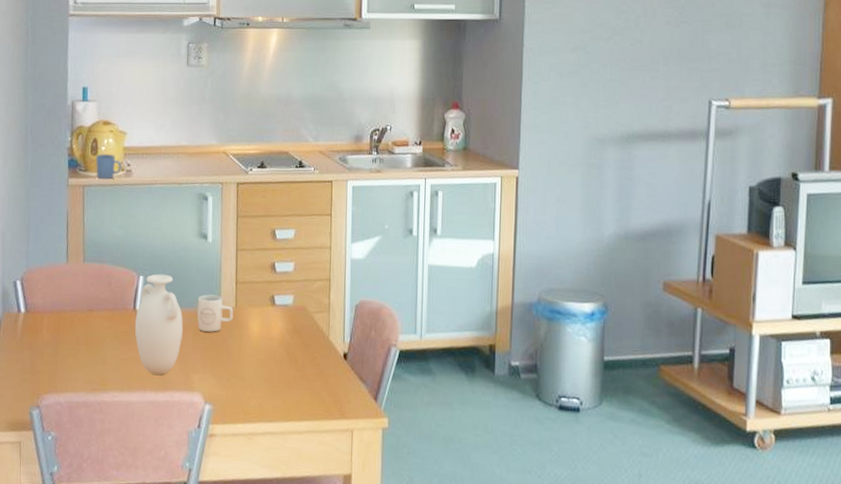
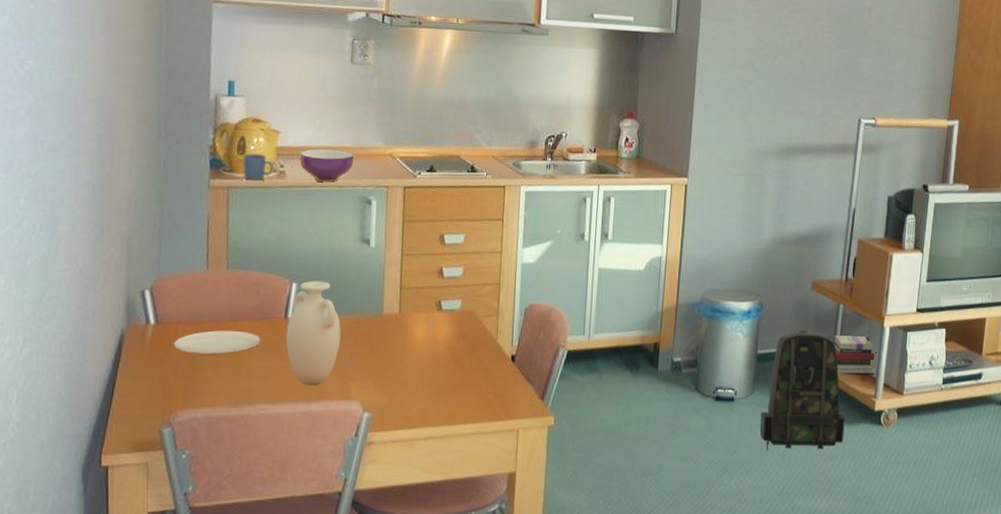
plate: none [40,319,113,343] -> present [173,330,261,355]
bowl: none [143,147,192,181] -> present [299,148,354,183]
mug: present [197,294,233,332] -> none [356,301,397,339]
backpack: none [610,335,711,472] -> present [760,330,845,451]
books: none [692,343,745,390] -> present [833,335,876,375]

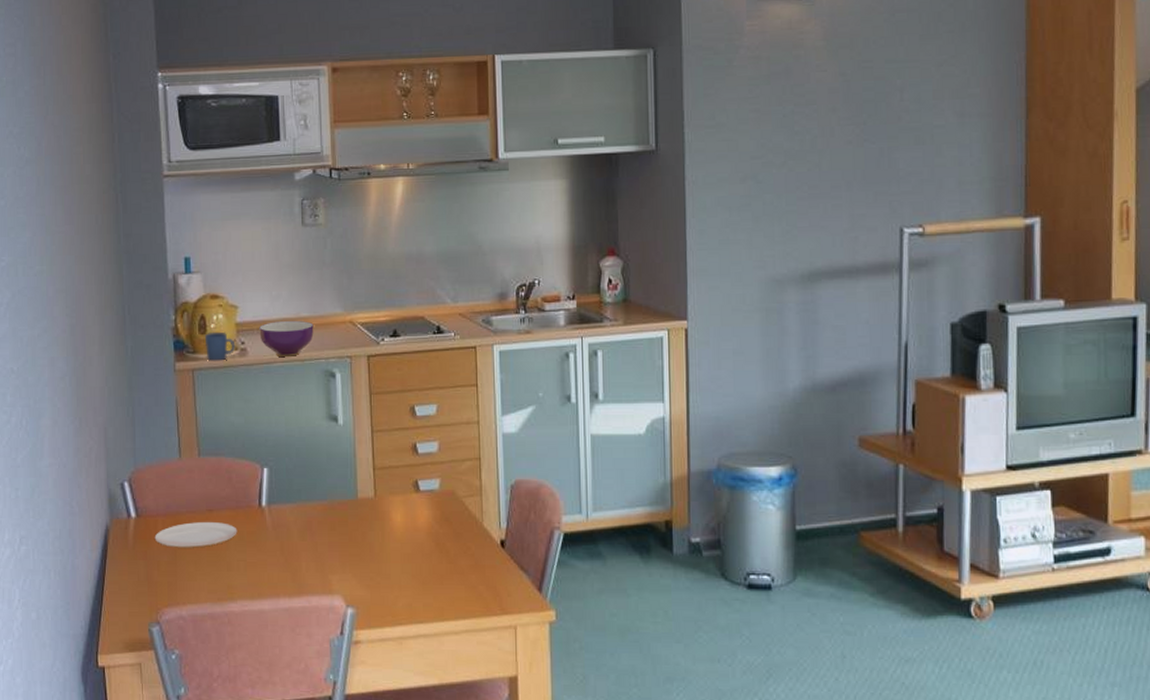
vase: present [285,280,341,385] -> none [261,464,316,578]
backpack: present [760,330,845,451] -> none [807,498,922,651]
books: present [833,335,876,375] -> none [895,504,956,554]

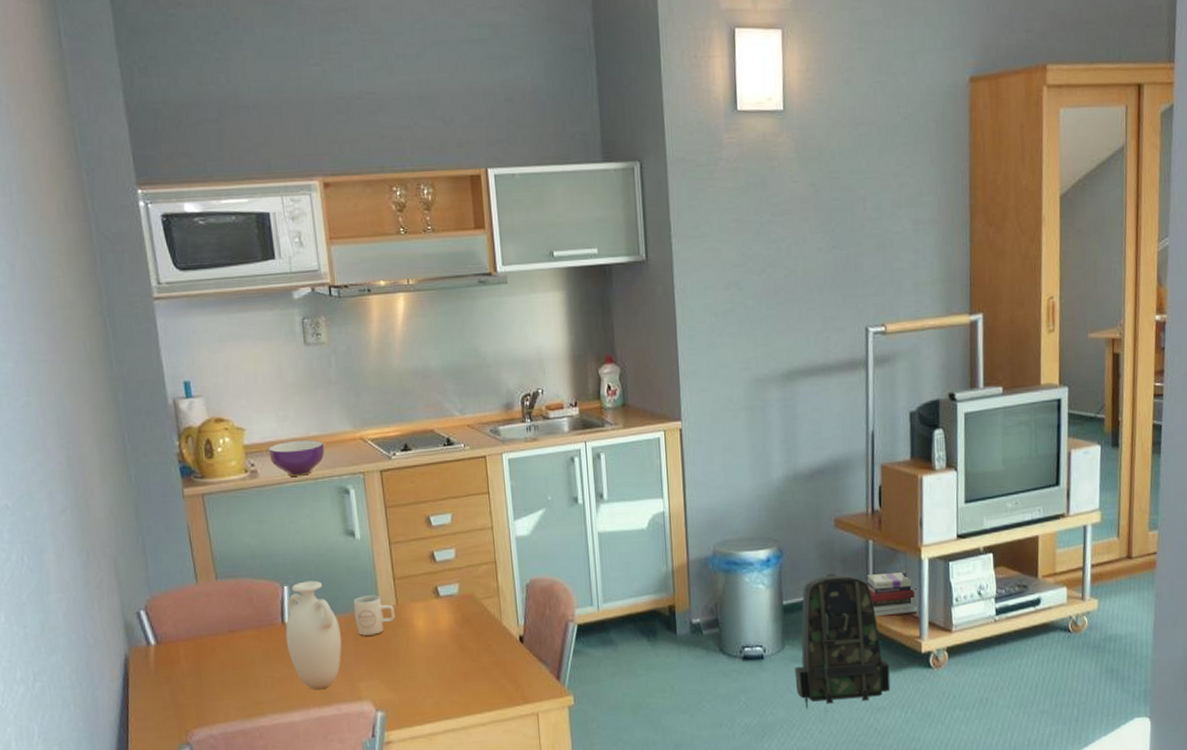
plate: present [154,521,238,548] -> none [177,642,262,671]
mug: present [204,331,236,362] -> none [212,454,245,486]
vase: none [261,464,316,578] -> present [285,580,342,689]
mug: none [331,484,373,526] -> present [353,595,395,636]
backpack: none [807,498,922,651] -> present [795,573,891,708]
books: none [895,504,956,554] -> present [866,572,917,617]

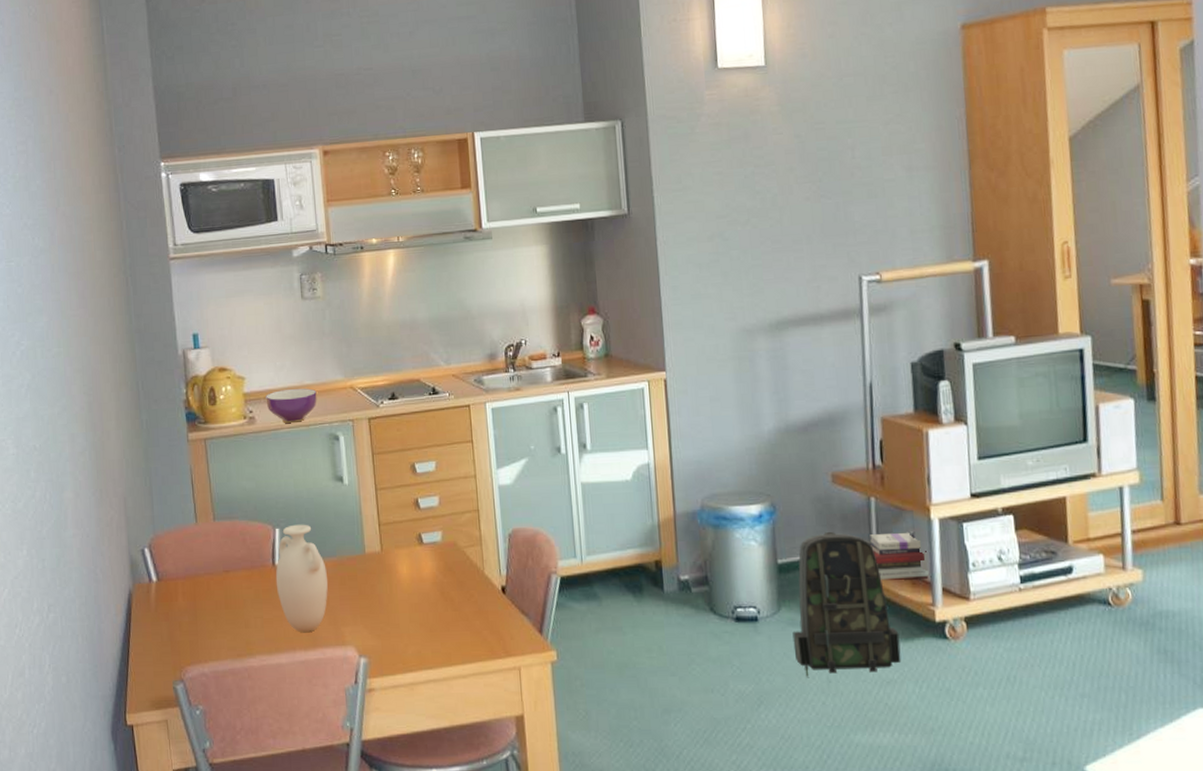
mug: present [353,595,395,636] -> none [339,540,380,580]

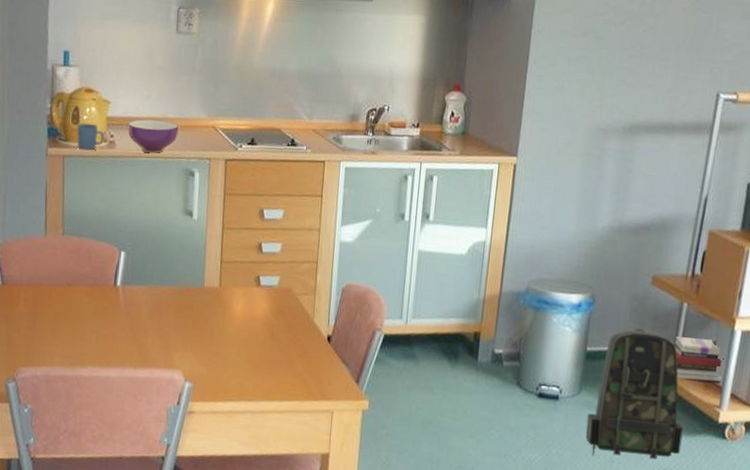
mug: none [214,402,244,431] -> present [77,122,105,152]
vase: present [275,524,328,632] -> none [115,250,165,352]

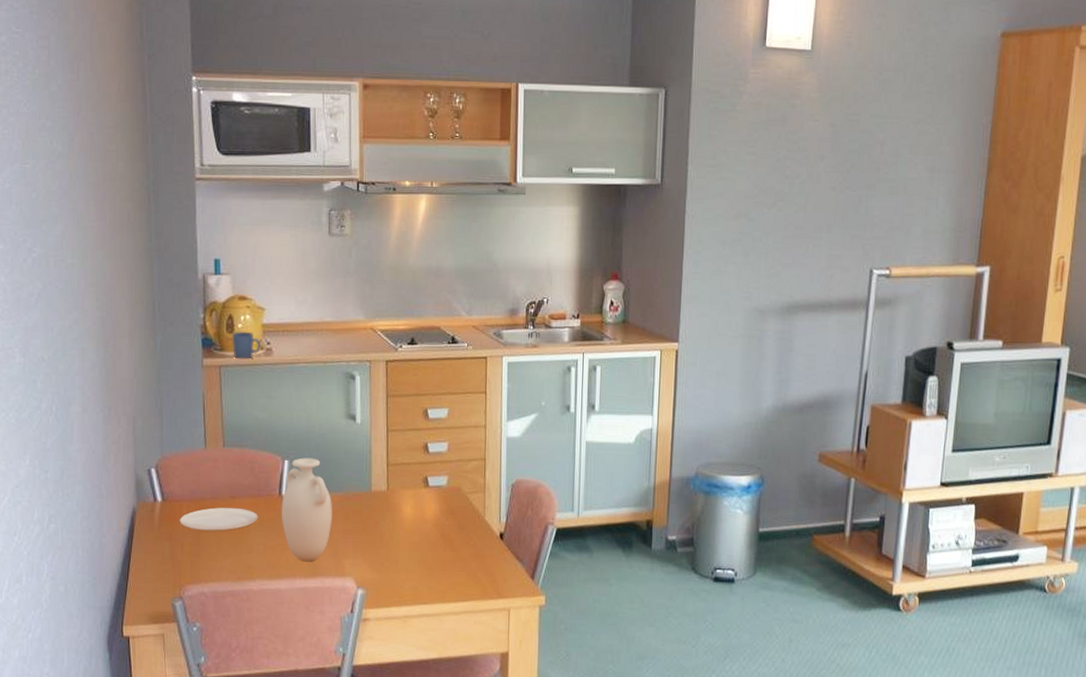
plate: none [16,293,93,317] -> present [179,507,258,531]
vase: none [115,250,165,352] -> present [281,457,332,561]
bowl: present [128,119,179,154] -> none [284,324,336,359]
backpack: present [586,328,683,460] -> none [763,506,859,636]
books: present [674,336,724,384] -> none [844,512,894,556]

